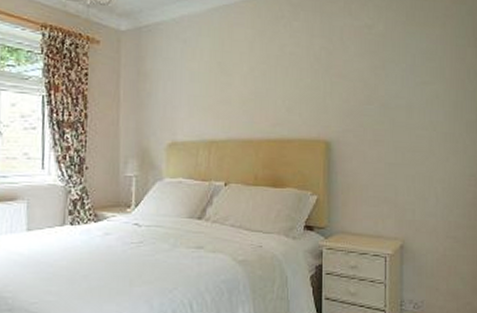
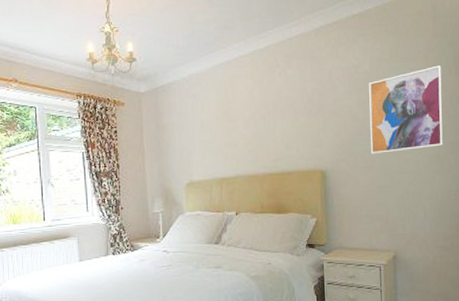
wall art: none [381,34,460,127] -> present [369,65,443,155]

